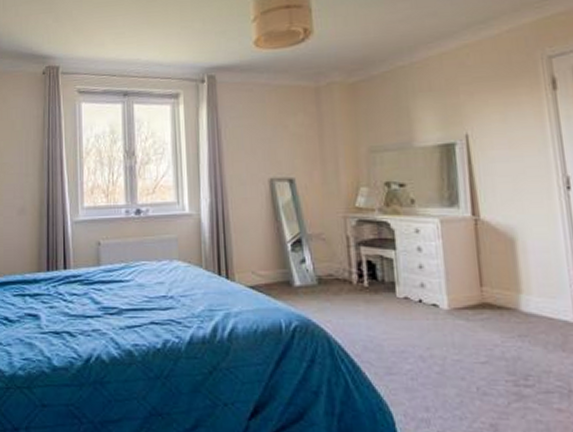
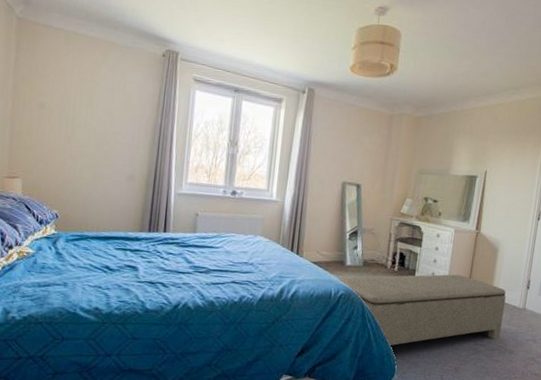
bench: none [285,283,555,396] -> present [337,274,506,346]

